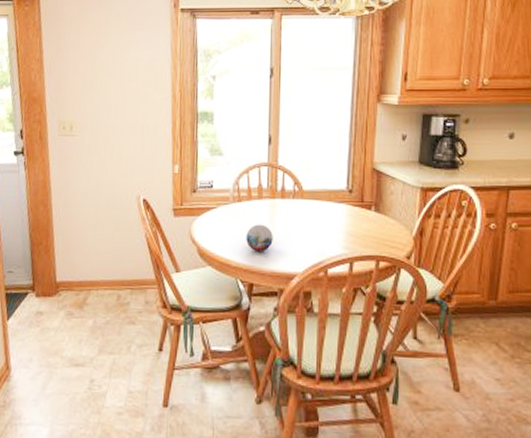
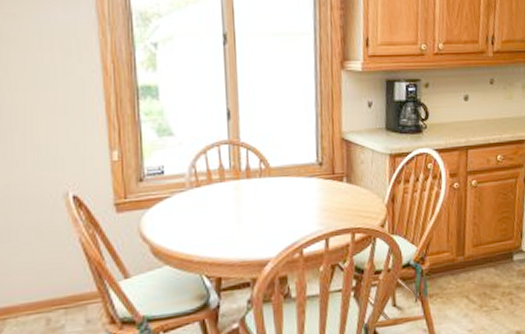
decorative orb: present [246,224,273,252] -> none [209,209,241,241]

